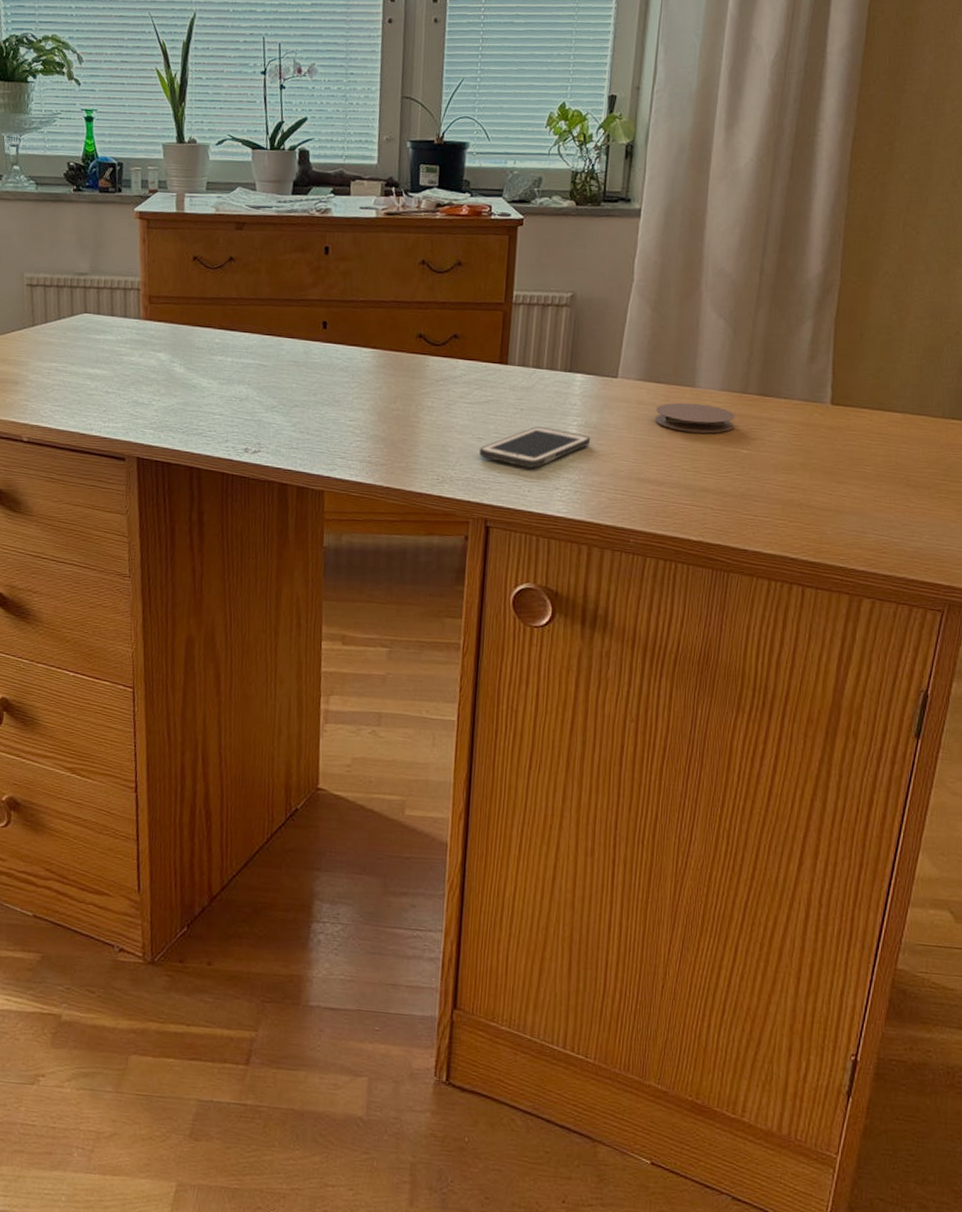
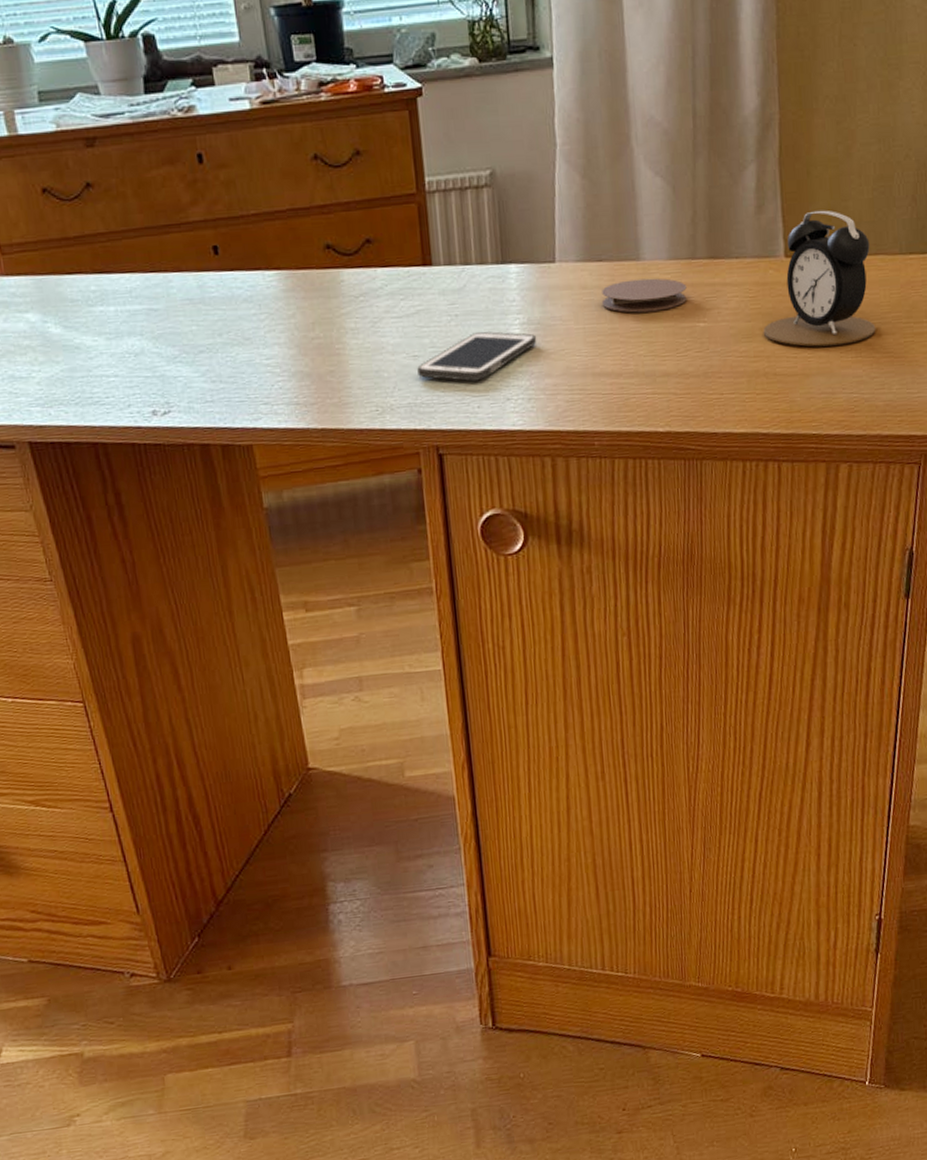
alarm clock: none [802,368,914,490] -> present [763,210,876,347]

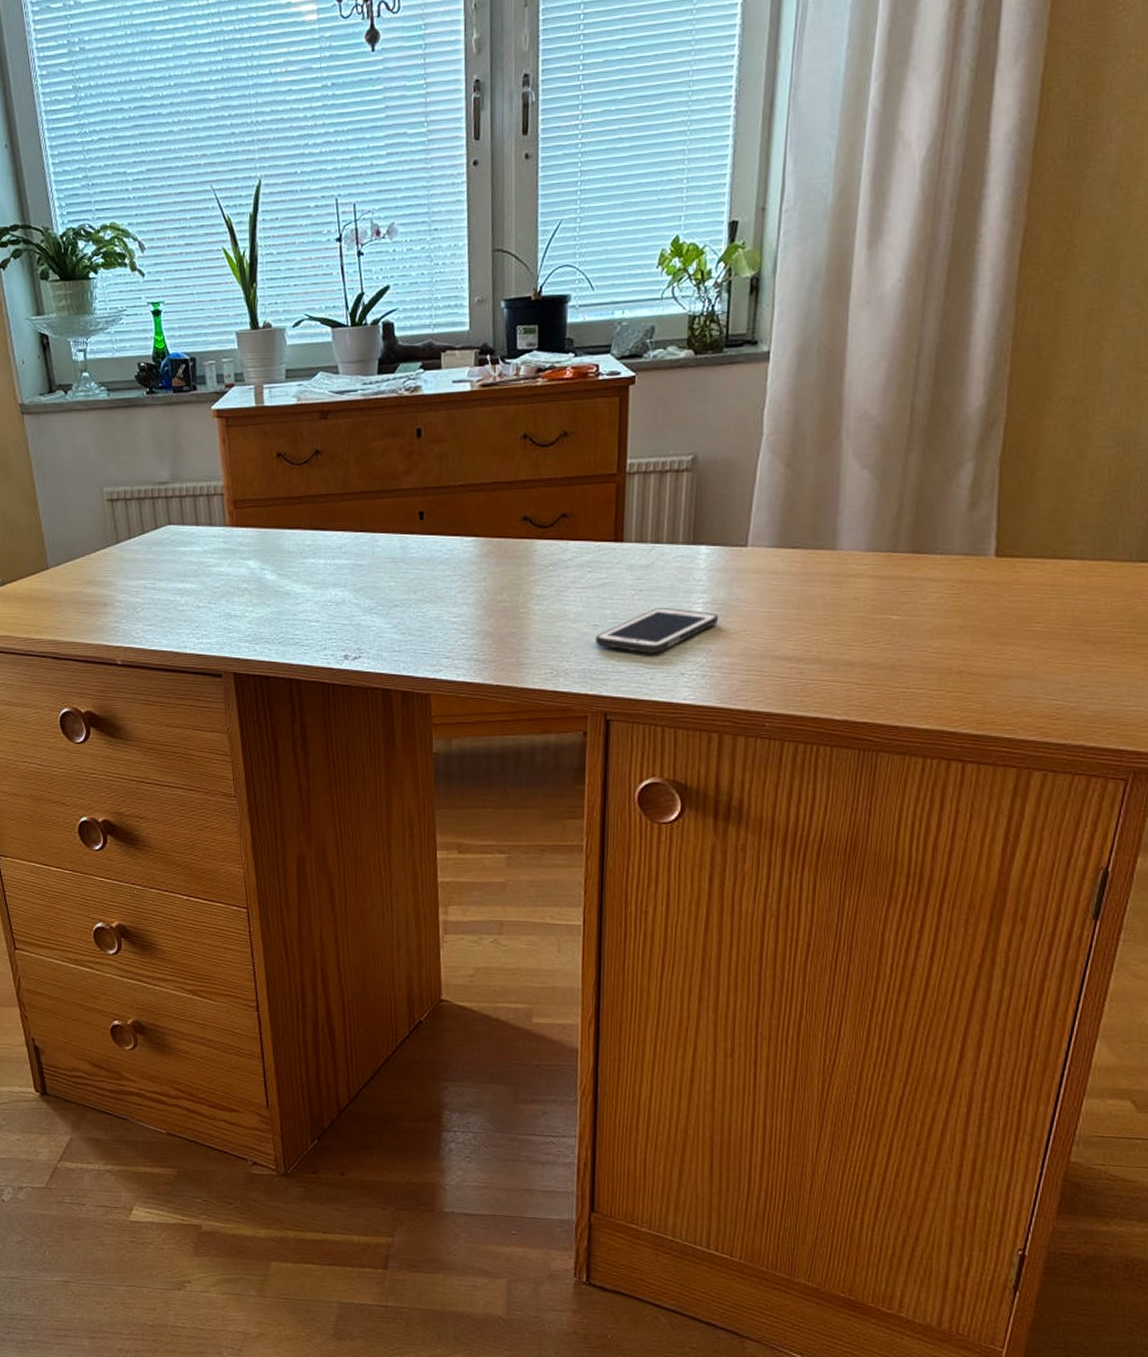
coaster: present [601,278,687,313] -> none [790,568,883,601]
alarm clock: present [763,210,876,347] -> none [961,511,1095,650]

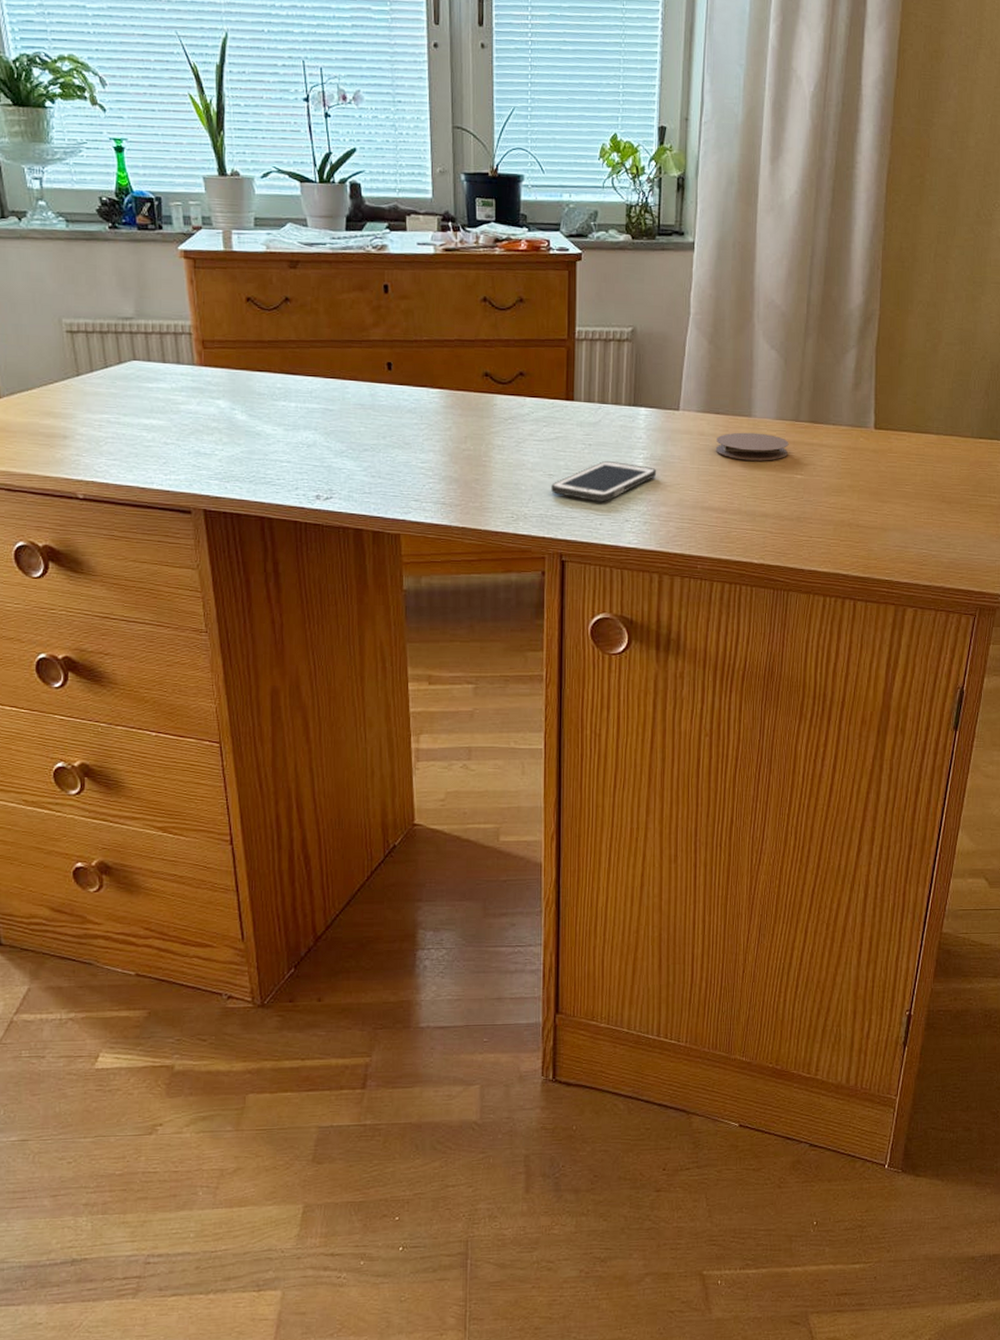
coaster: none [790,568,883,601] -> present [715,432,789,461]

